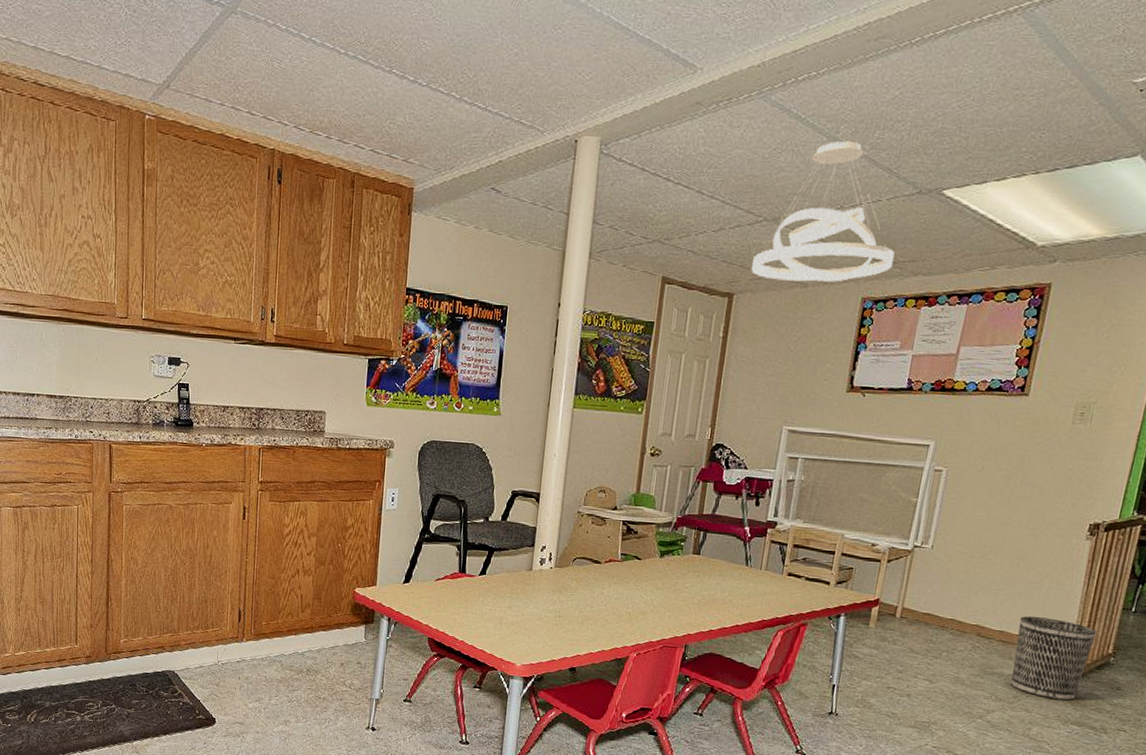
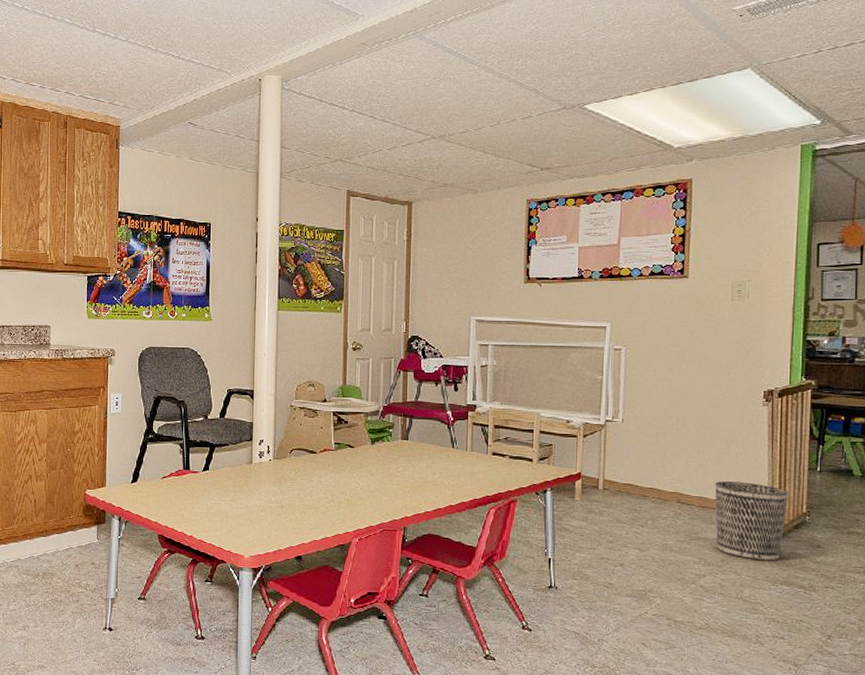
pendant light: present [752,140,895,282] -> none [426,68,550,188]

